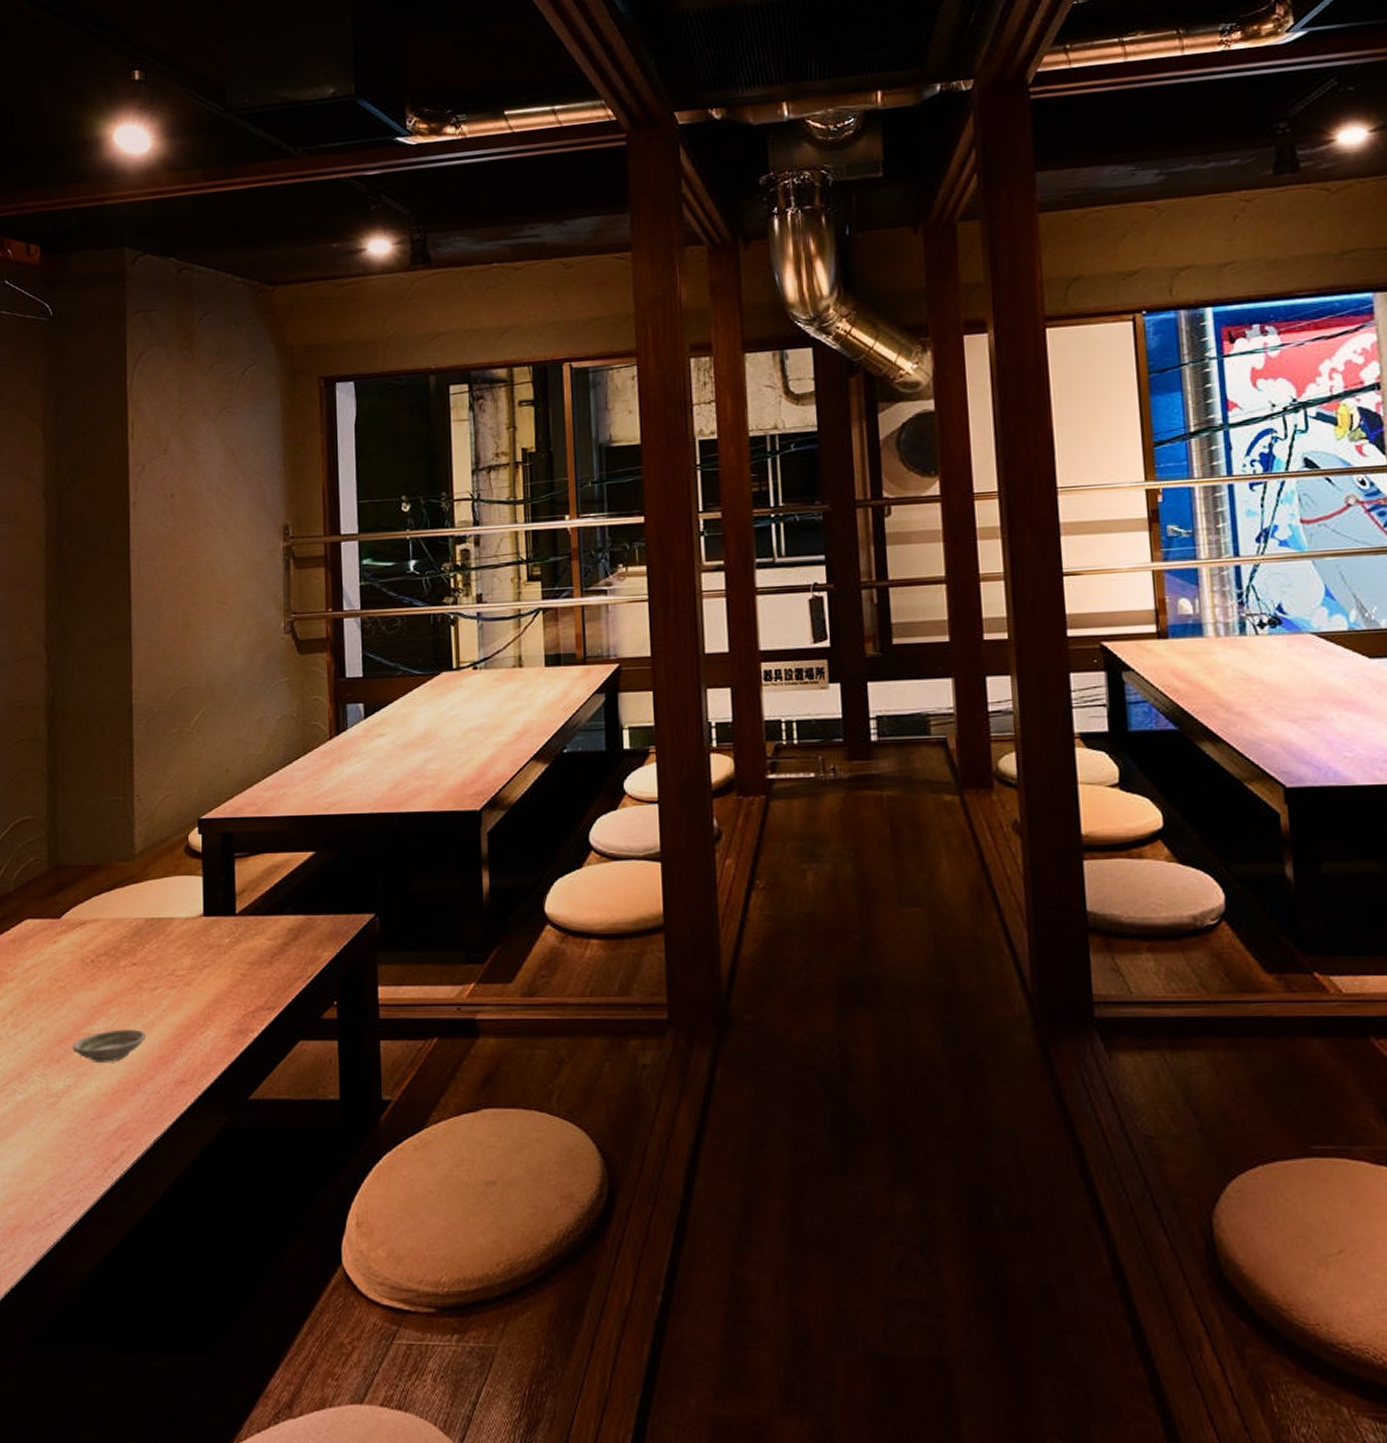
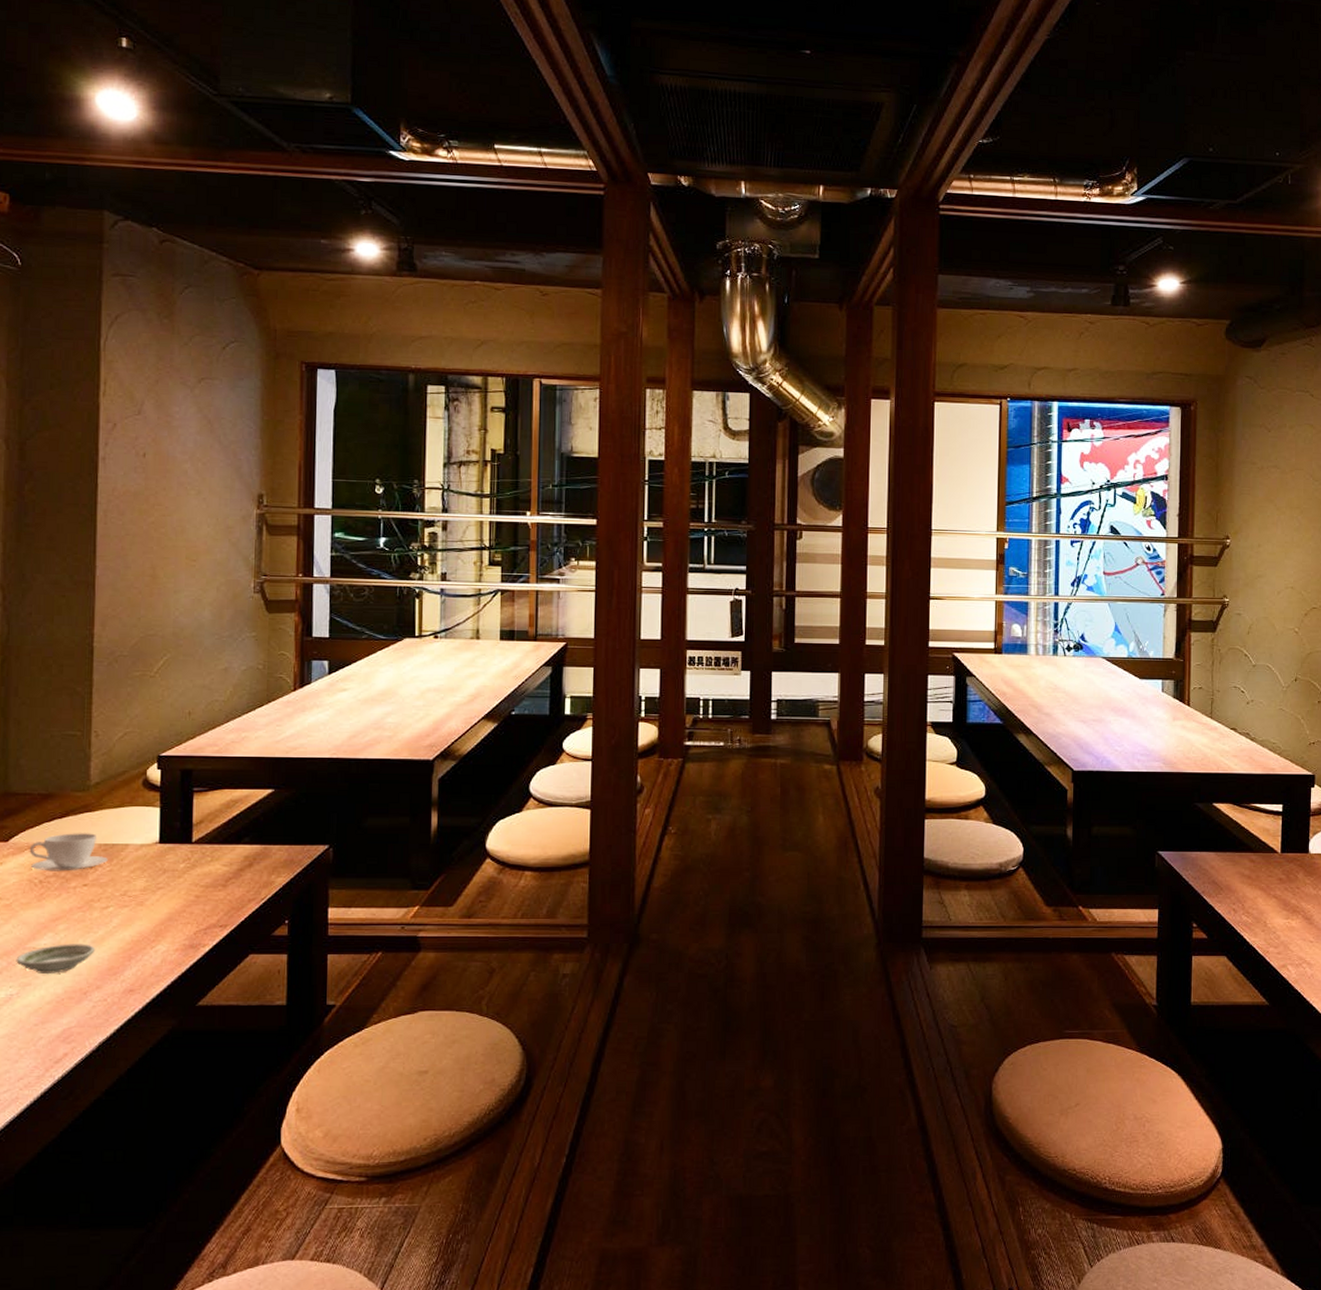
teacup: none [80,906,155,950] -> present [29,833,108,871]

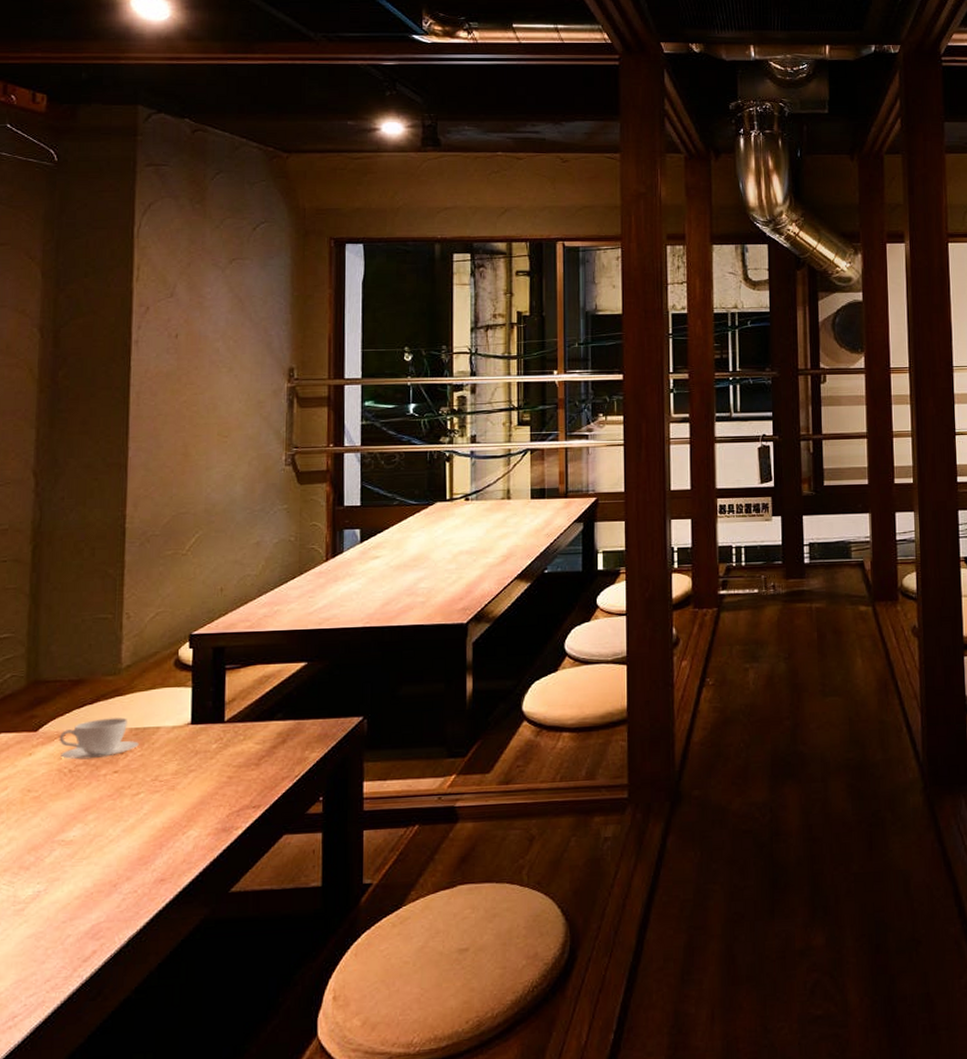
saucer: present [16,944,96,975] -> none [44,833,126,868]

